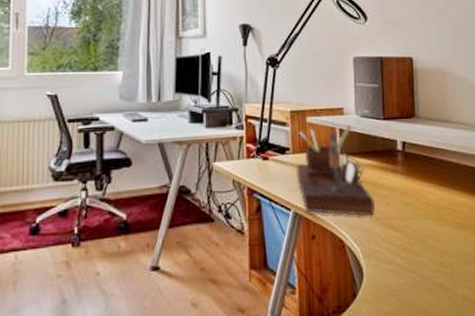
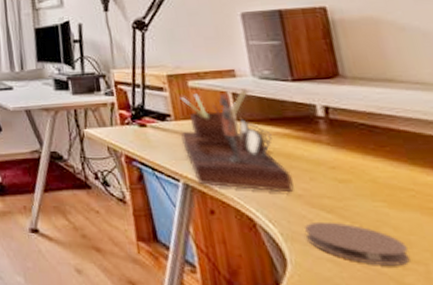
coaster: none [379,238,443,271] -> present [305,221,410,266]

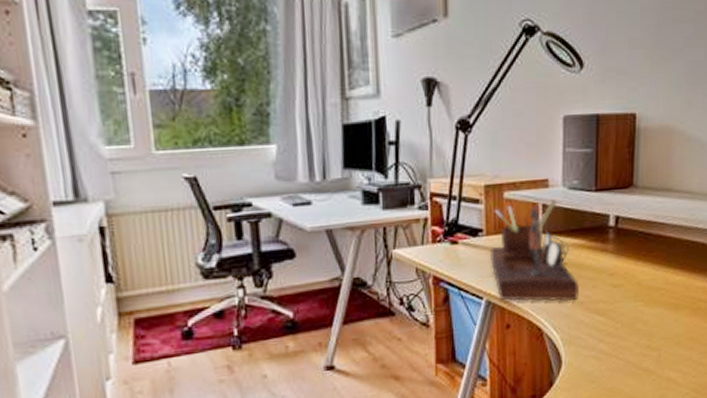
coaster: present [305,221,410,266] -> none [581,323,650,356]

